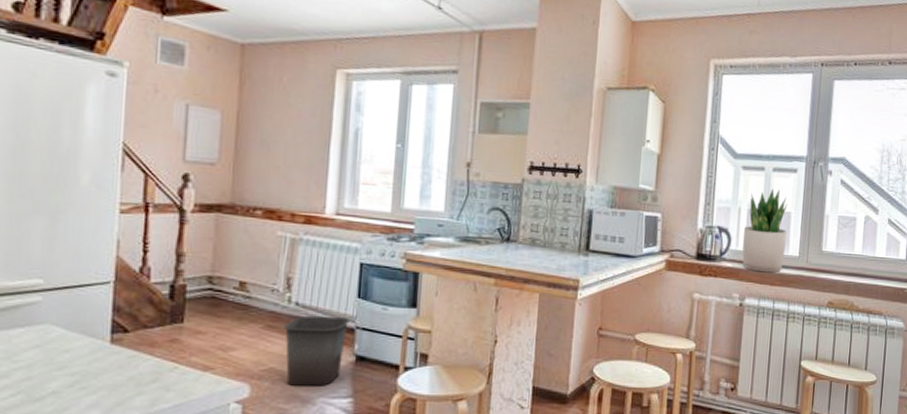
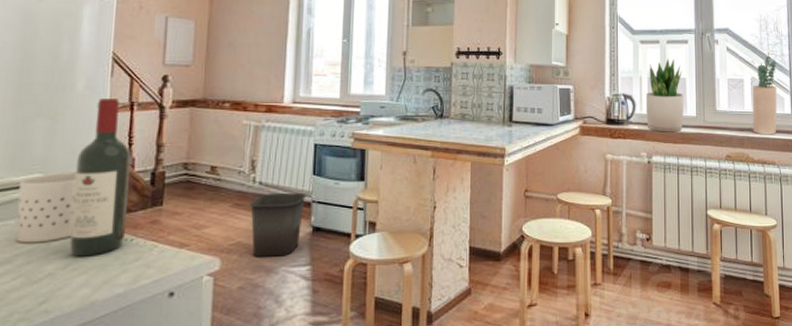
mug: none [12,278,83,357] -> present [15,172,77,243]
wine bottle: none [76,196,146,375] -> present [69,99,131,257]
vase: none [860,189,896,282] -> present [752,53,777,135]

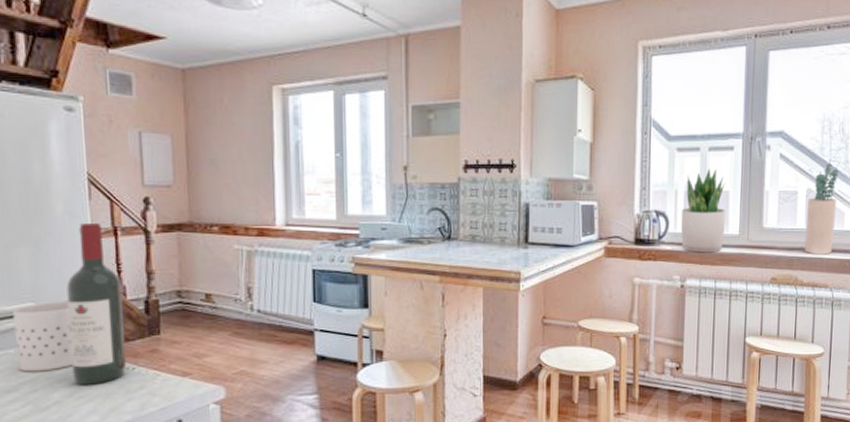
waste bin: present [249,192,307,257] -> none [249,320,309,386]

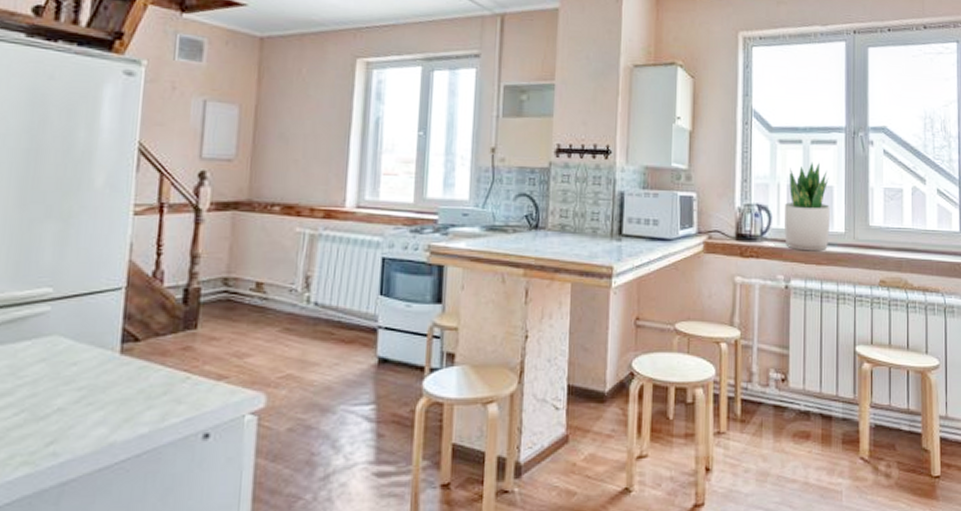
mug: present [13,300,73,372] -> none [18,286,94,371]
wine bottle: present [66,223,126,385] -> none [83,198,159,389]
vase: present [804,160,839,255] -> none [912,157,943,257]

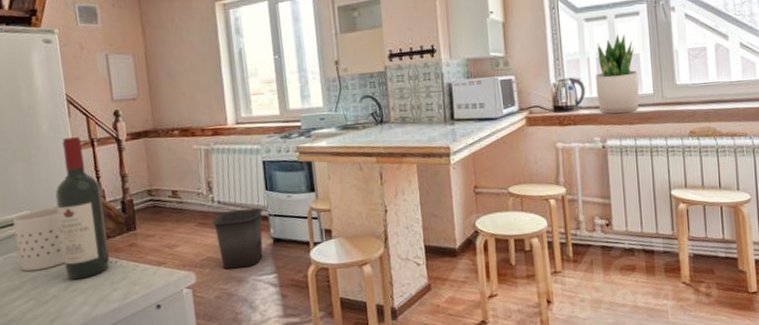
mug: none [18,286,94,371] -> present [13,206,66,272]
wine bottle: none [83,198,159,389] -> present [55,137,110,280]
waste bin: none [302,315,372,393] -> present [212,207,263,270]

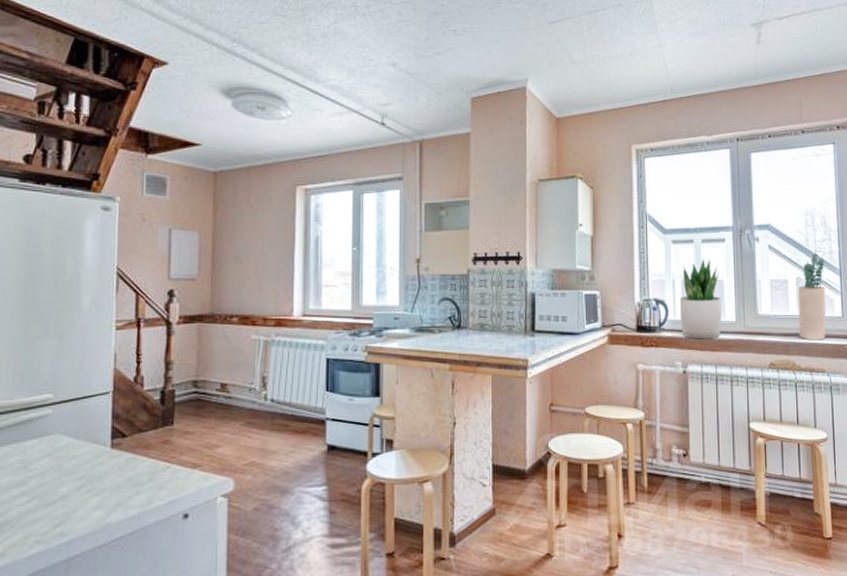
mug: present [13,206,66,272] -> none [28,391,87,465]
wine bottle: present [55,137,110,280] -> none [82,315,139,478]
waste bin: present [212,207,263,270] -> none [261,409,321,477]
vase: none [716,14,748,106] -> present [797,250,826,340]

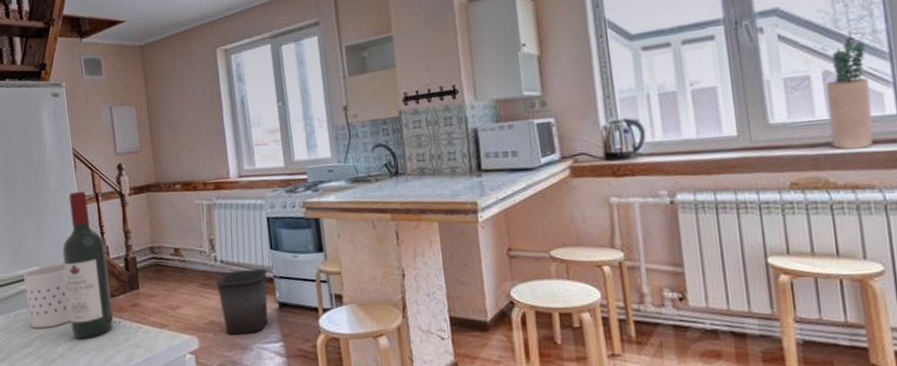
mug: none [28,391,87,465] -> present [23,262,72,329]
wine bottle: none [82,315,139,478] -> present [62,191,114,339]
waste bin: none [261,409,321,477] -> present [215,268,268,335]
planter: present [679,259,722,339] -> none [657,63,719,162]

